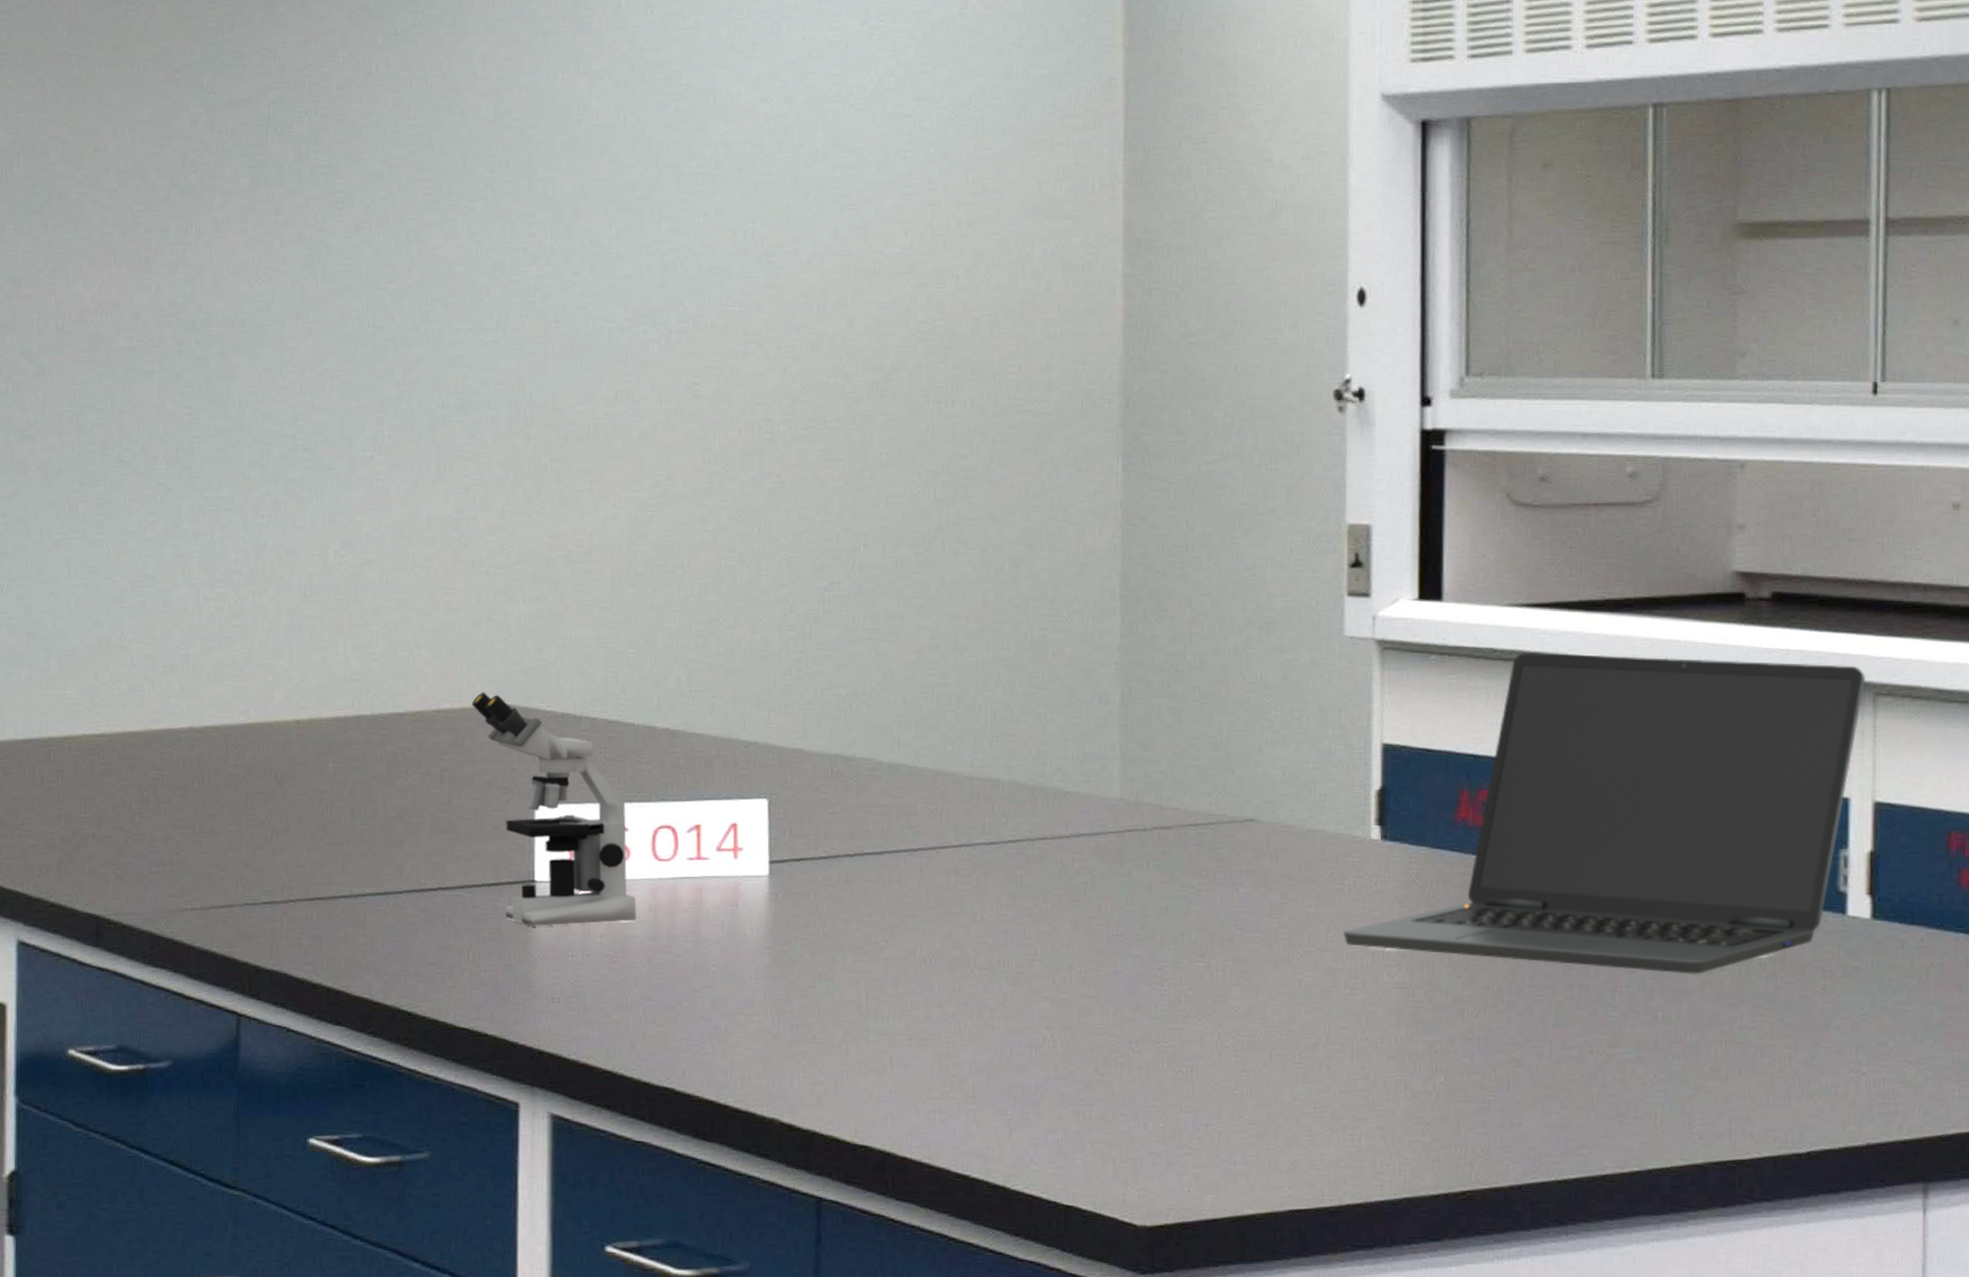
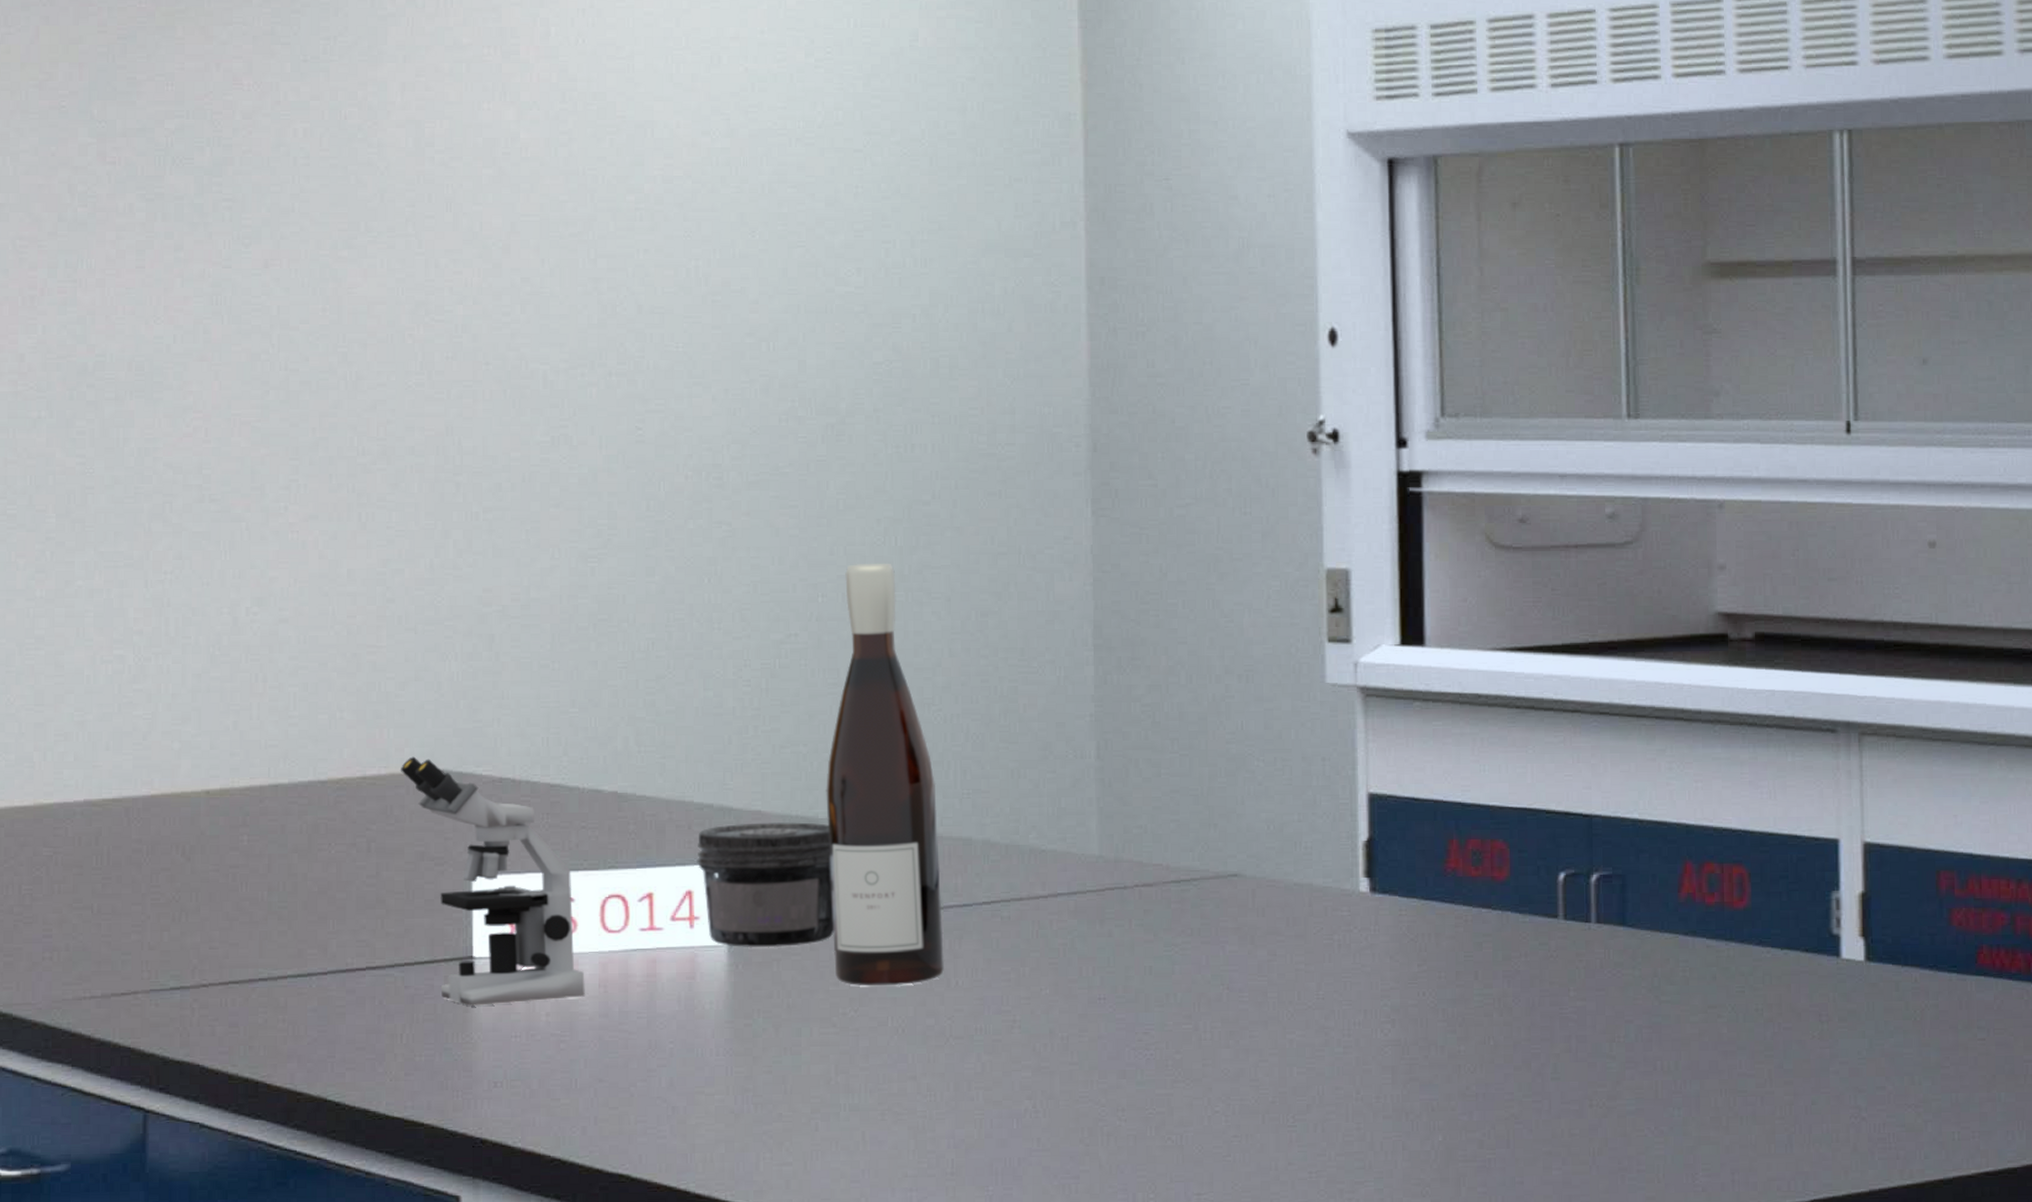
jar: none [741,760,868,879] -> present [697,822,834,948]
bottle: none [863,514,972,918] -> present [826,563,945,987]
laptop: present [1343,652,1865,974] -> none [1334,696,1850,1022]

